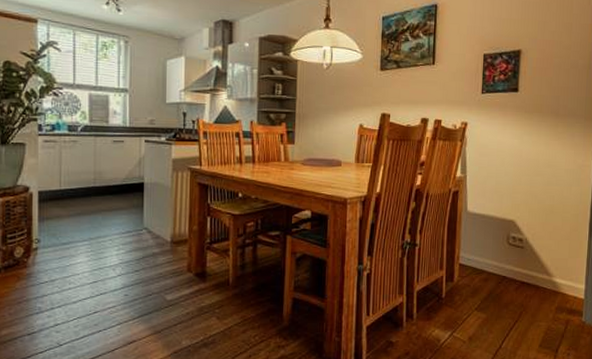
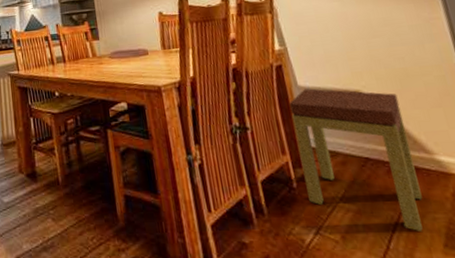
side table: none [452,214,540,336] -> present [288,88,423,233]

